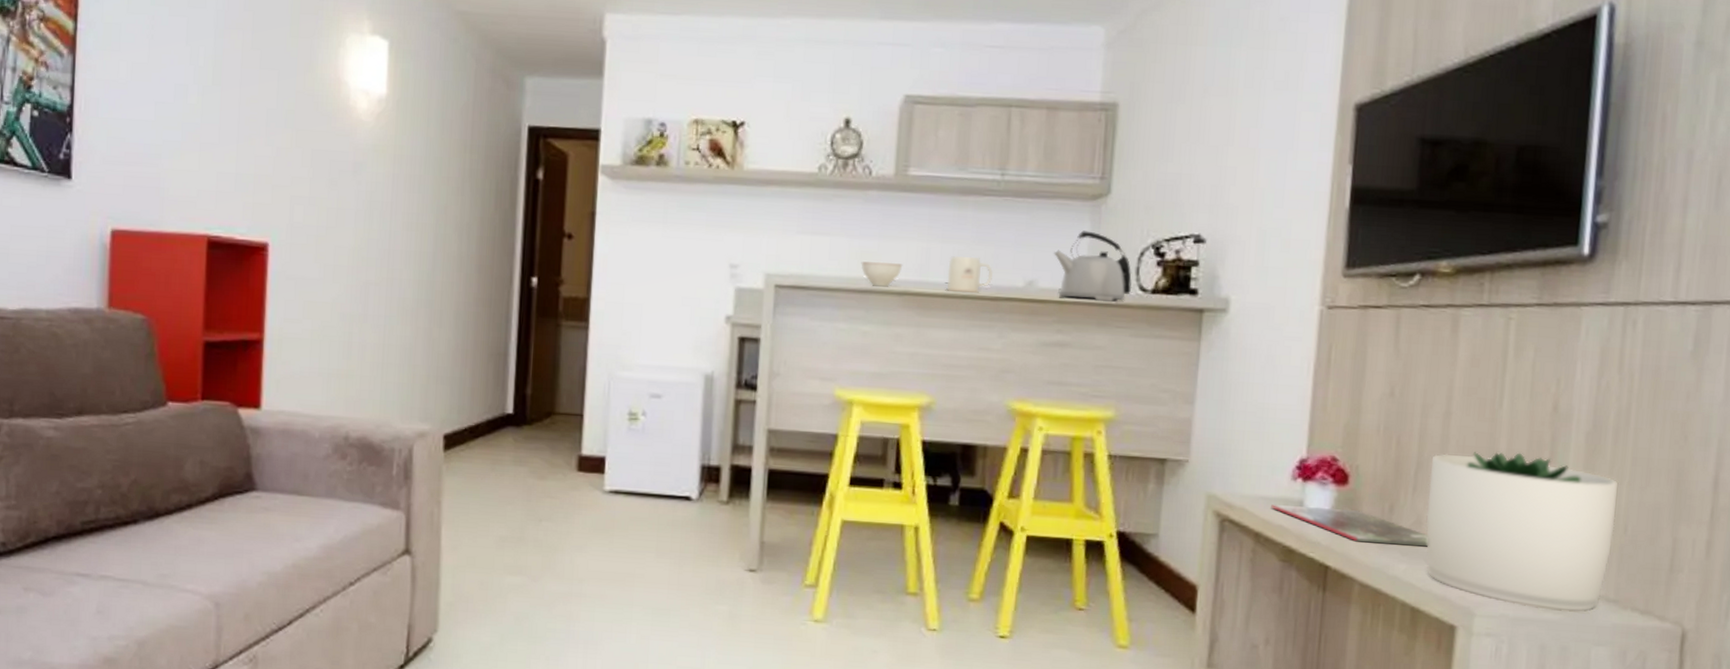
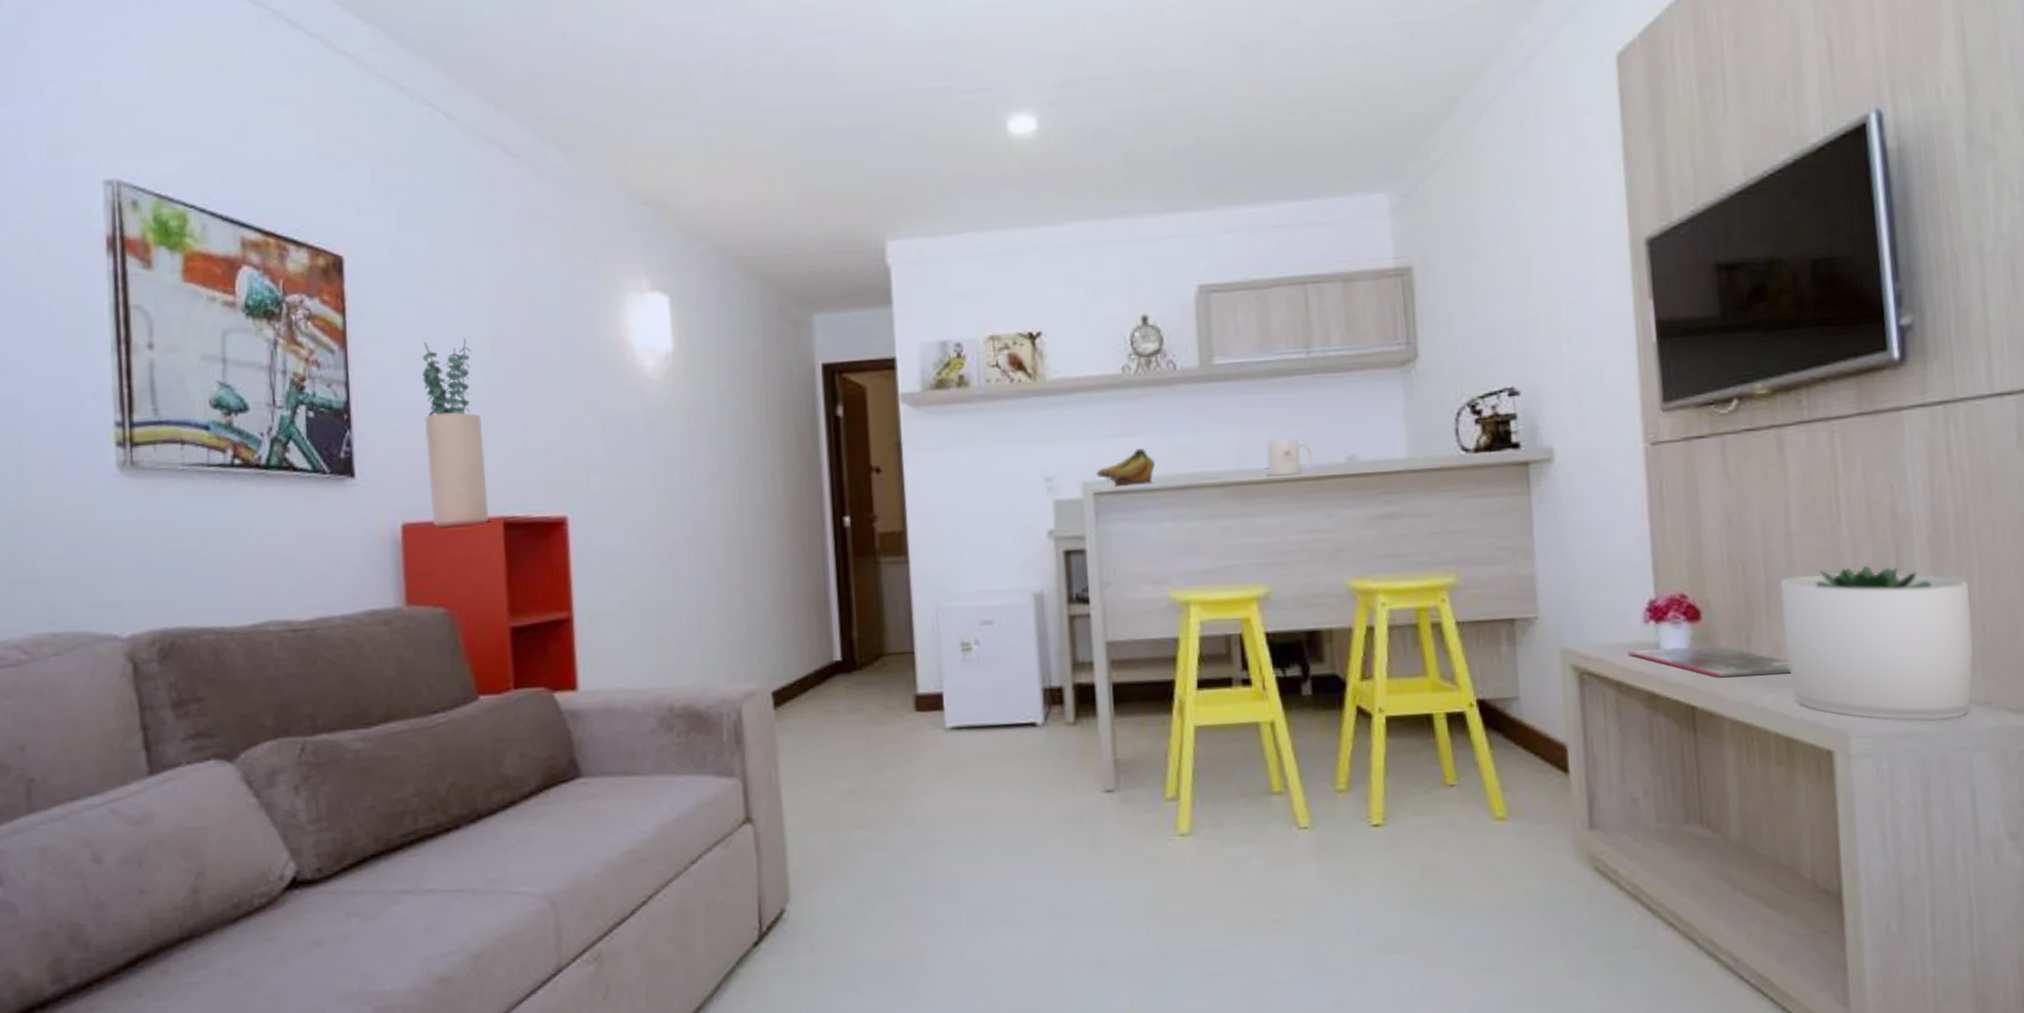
vase: none [140,57,197,242] -> present [422,338,490,529]
fruit: none [780,248,839,283] -> present [1096,449,1156,487]
bowl: present [861,260,903,287] -> none [1177,454,1221,481]
kettle: present [1054,230,1132,302] -> none [1370,397,1454,469]

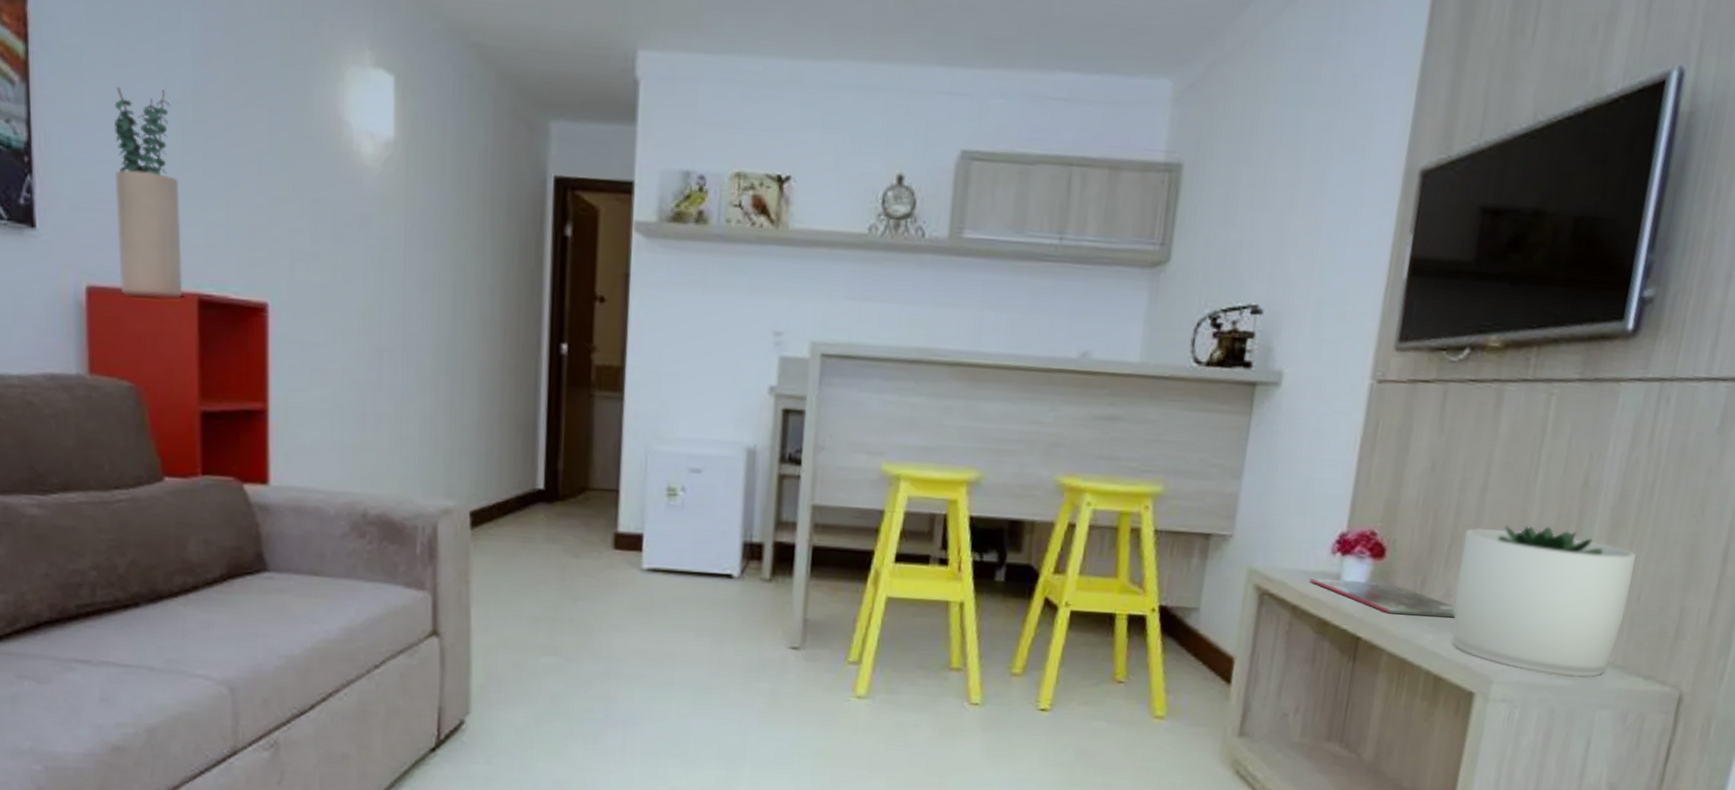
fruit: present [1096,449,1156,487] -> none [826,315,888,353]
mug: present [1266,438,1313,476] -> none [1000,324,1048,364]

